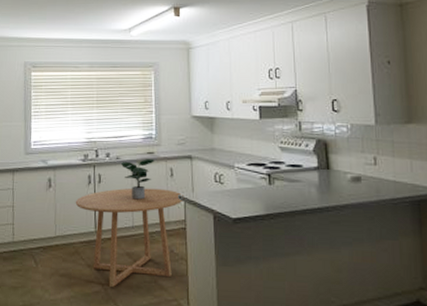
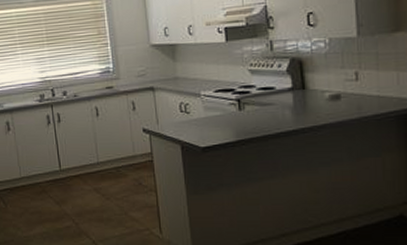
dining table: present [75,188,185,287] -> none [36,123,149,221]
potted plant: present [121,159,154,200] -> none [80,94,114,136]

